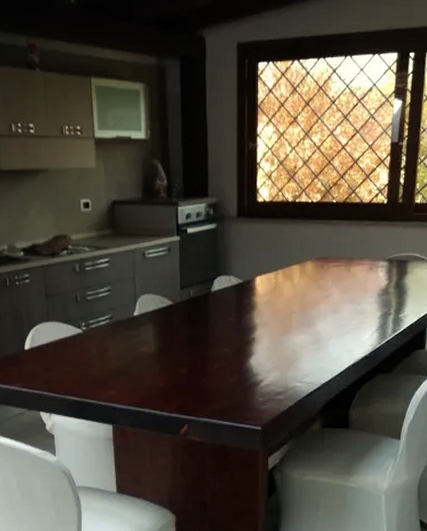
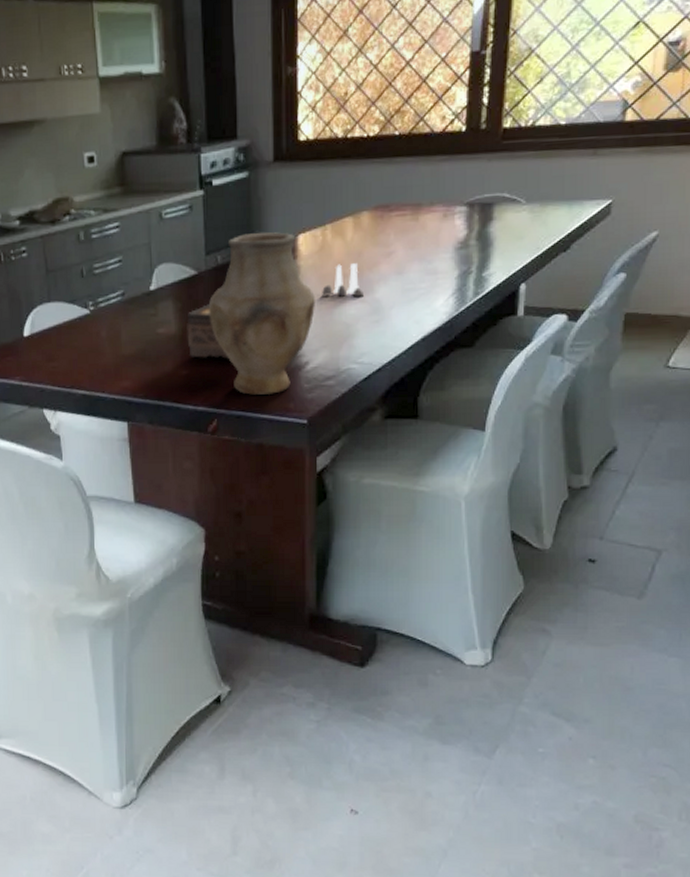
tissue box: none [164,330,197,375] -> present [187,304,228,359]
vase: none [182,273,270,405] -> present [208,232,316,395]
salt and pepper shaker set: none [274,302,307,329] -> present [322,263,364,297]

